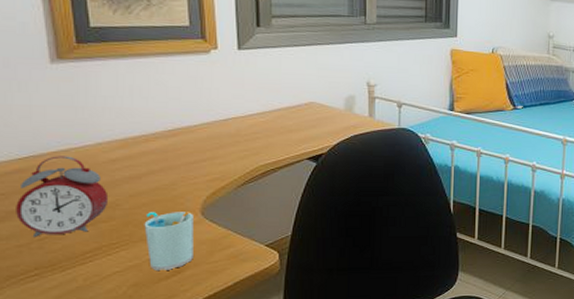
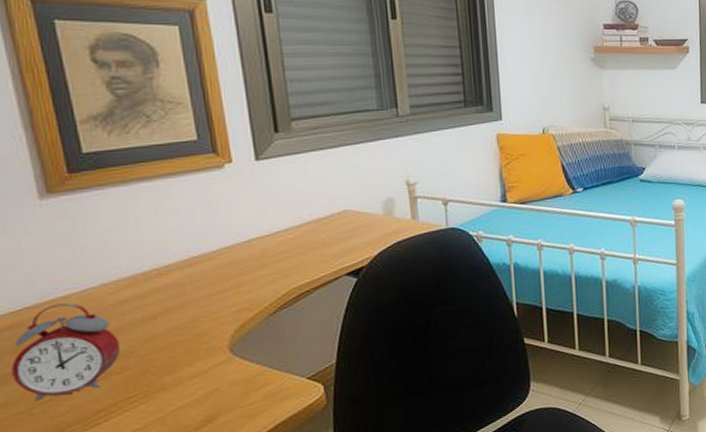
cup: present [144,212,193,270] -> none [164,350,225,423]

